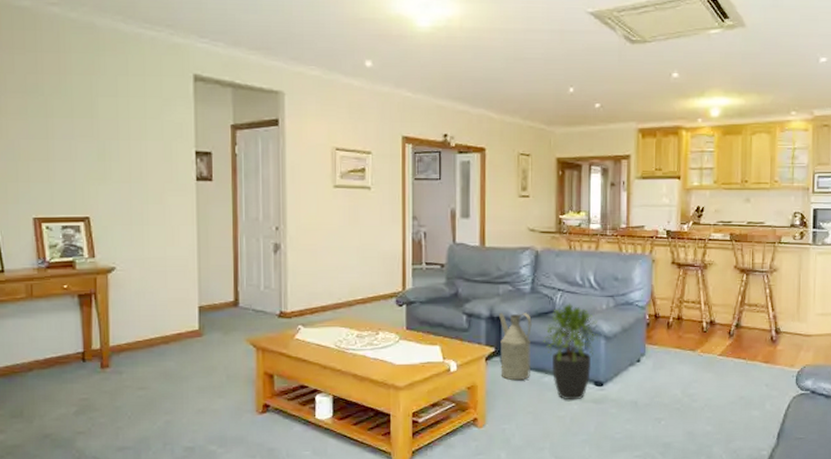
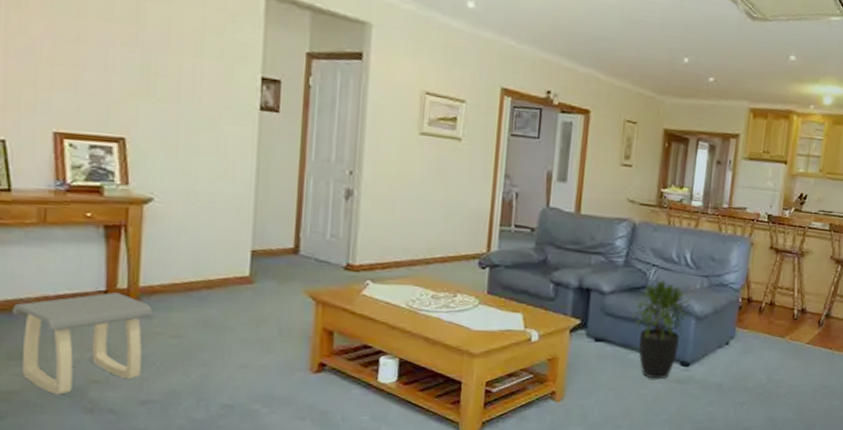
stool: none [11,353,123,446] -> present [12,292,154,395]
watering can: present [499,312,532,381] -> none [584,283,623,356]

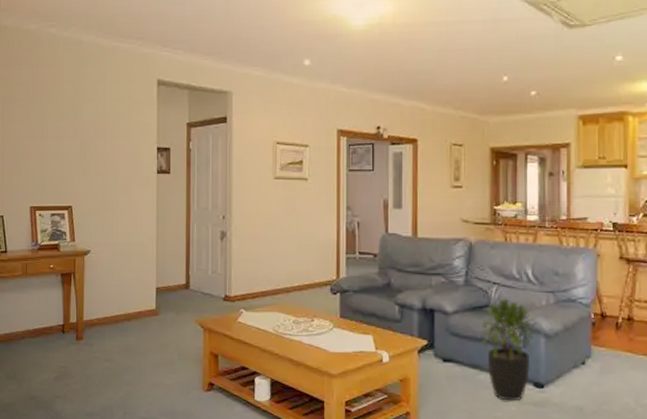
stool: present [12,292,154,395] -> none [8,326,93,407]

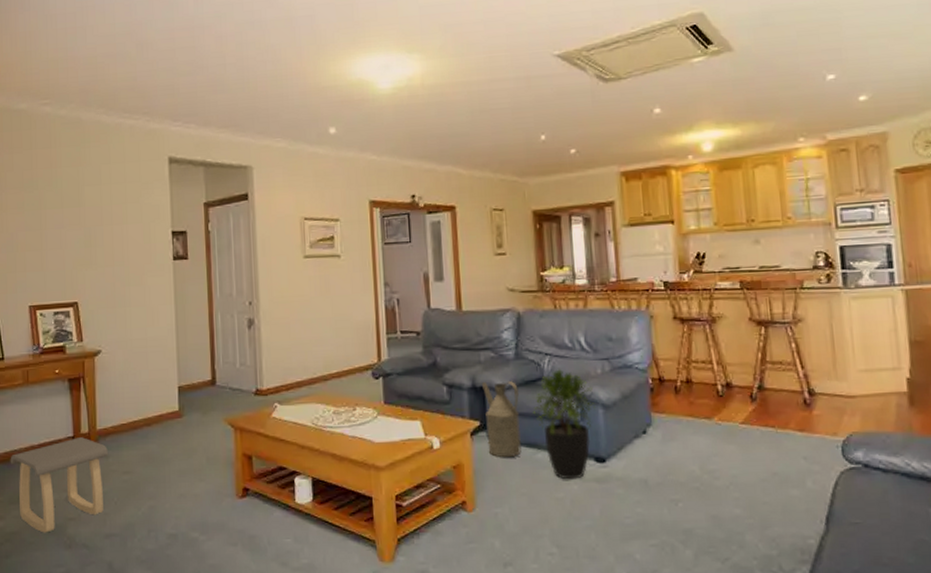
stool: none [8,326,93,407] -> present [10,437,109,533]
watering can: none [432,304,466,376] -> present [482,381,521,458]

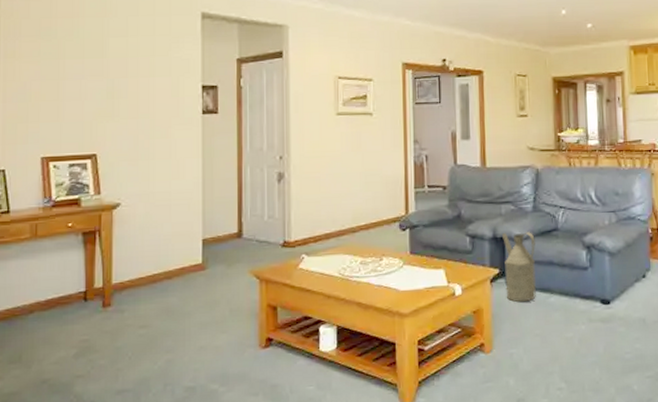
stool: present [10,437,109,533] -> none [11,292,125,392]
potted plant: present [532,368,595,480] -> none [547,219,602,321]

